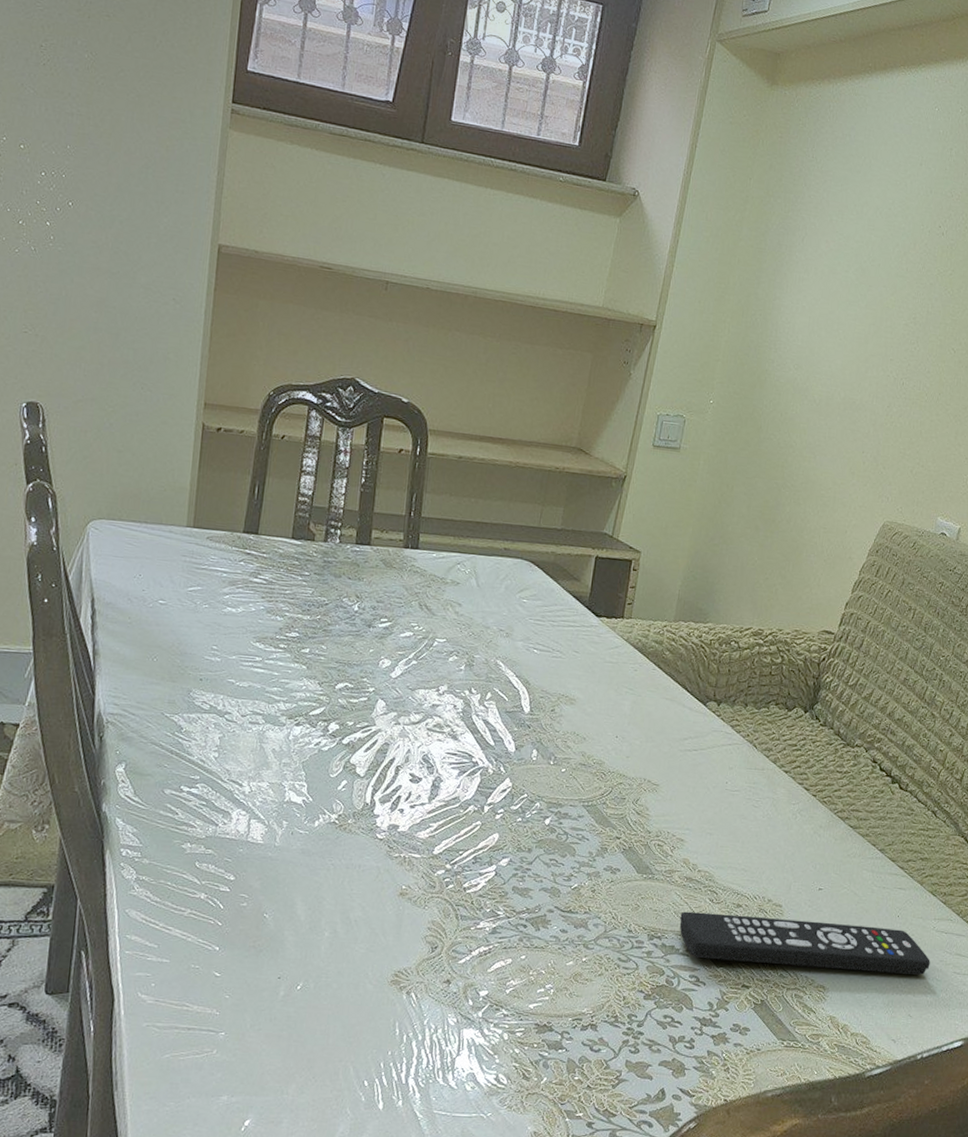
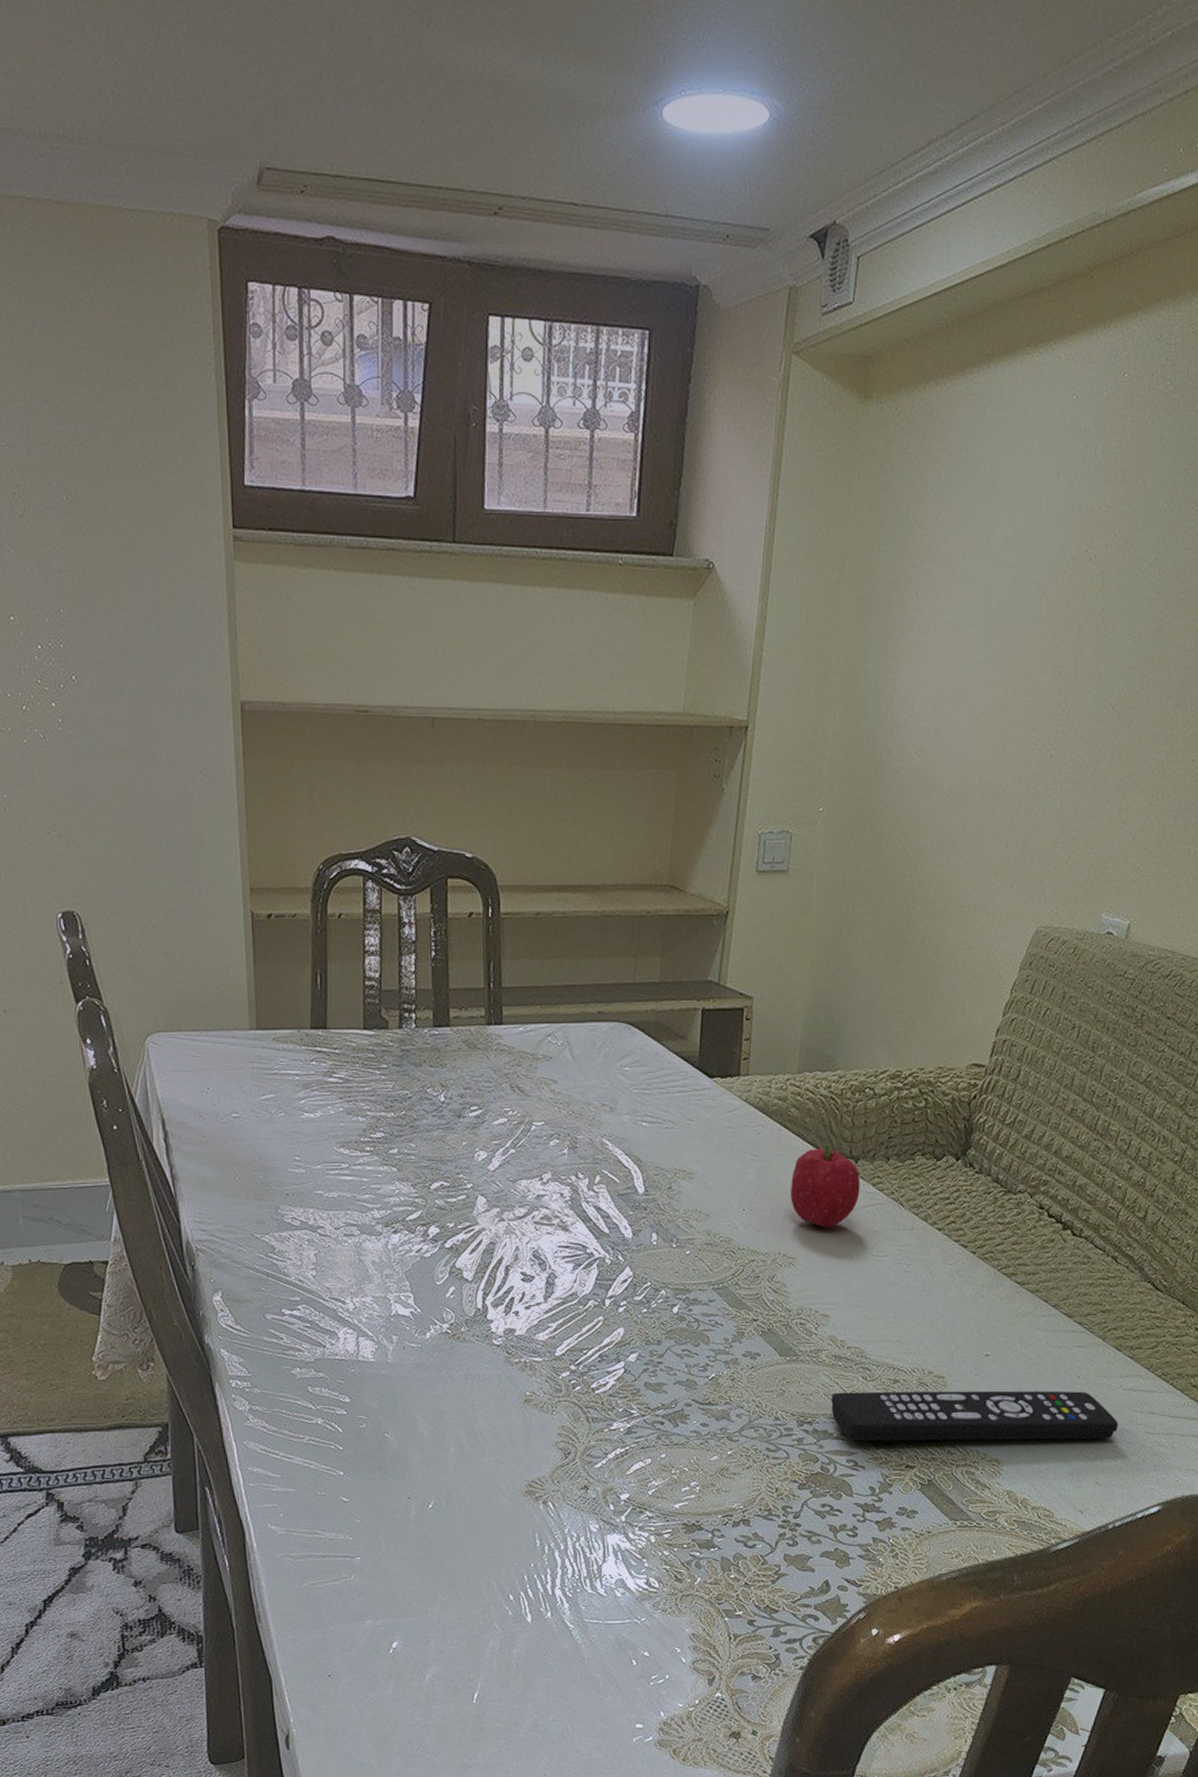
fruit: none [659,686,721,761] -> present [791,1143,860,1228]

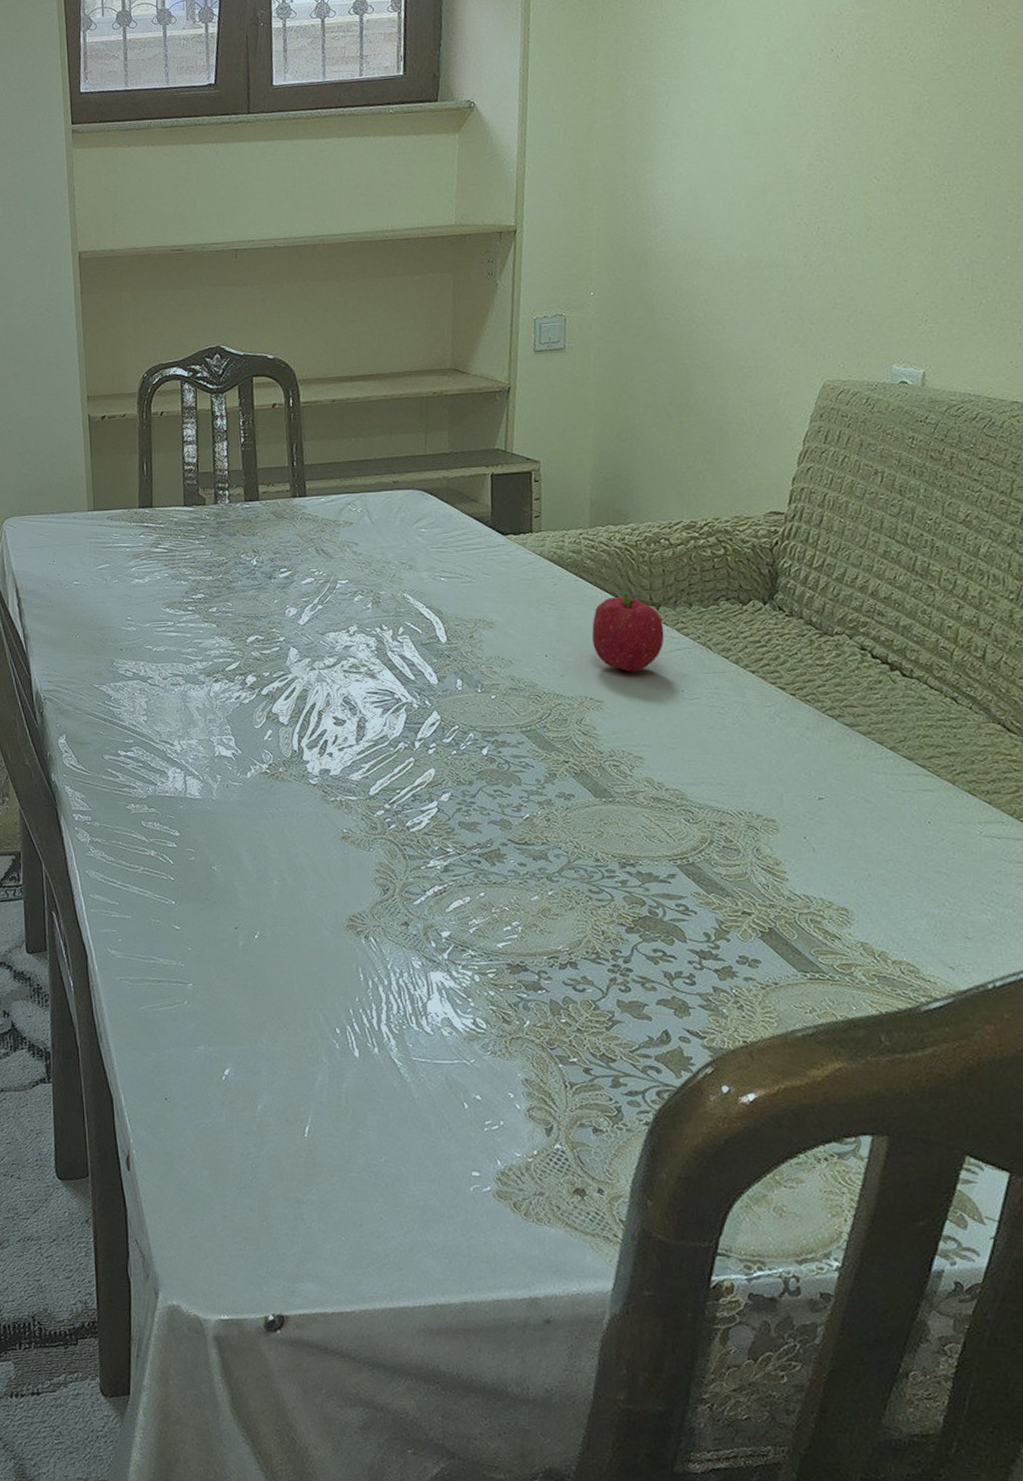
remote control: present [831,1390,1118,1441] -> none [653,834,984,889]

